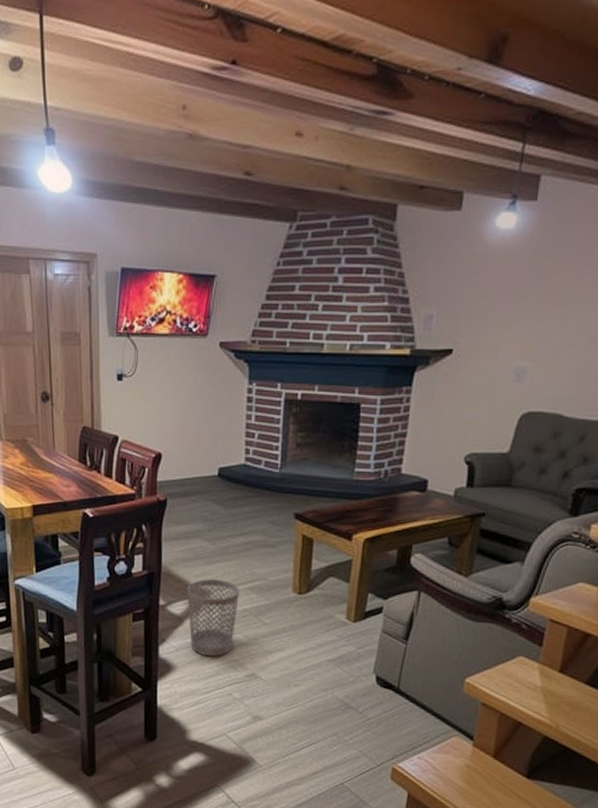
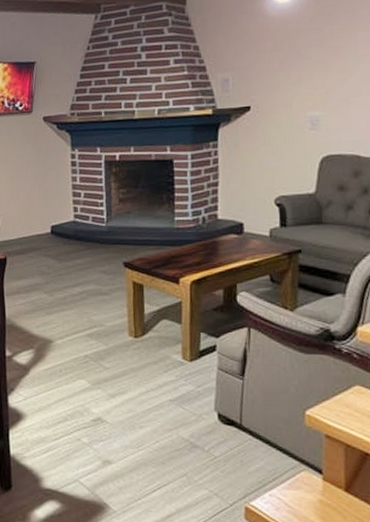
wastebasket: present [188,579,239,657] -> none [31,329,80,403]

